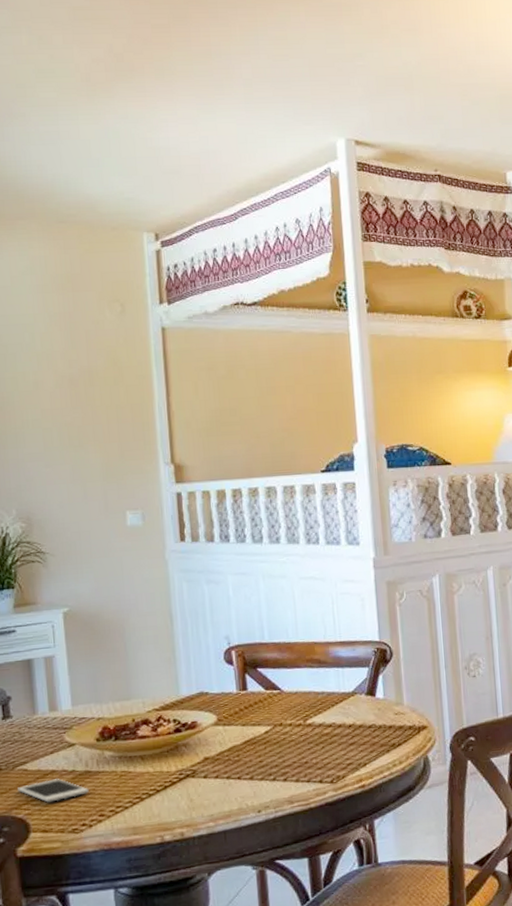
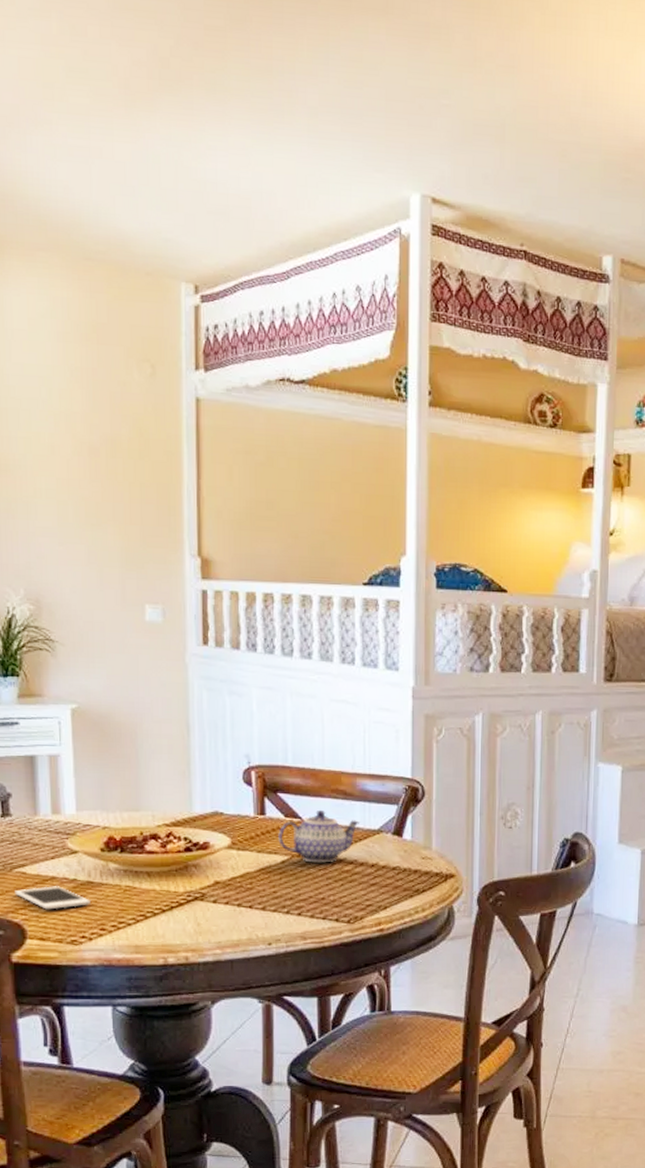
teapot: none [260,679,336,730] -> present [278,809,361,863]

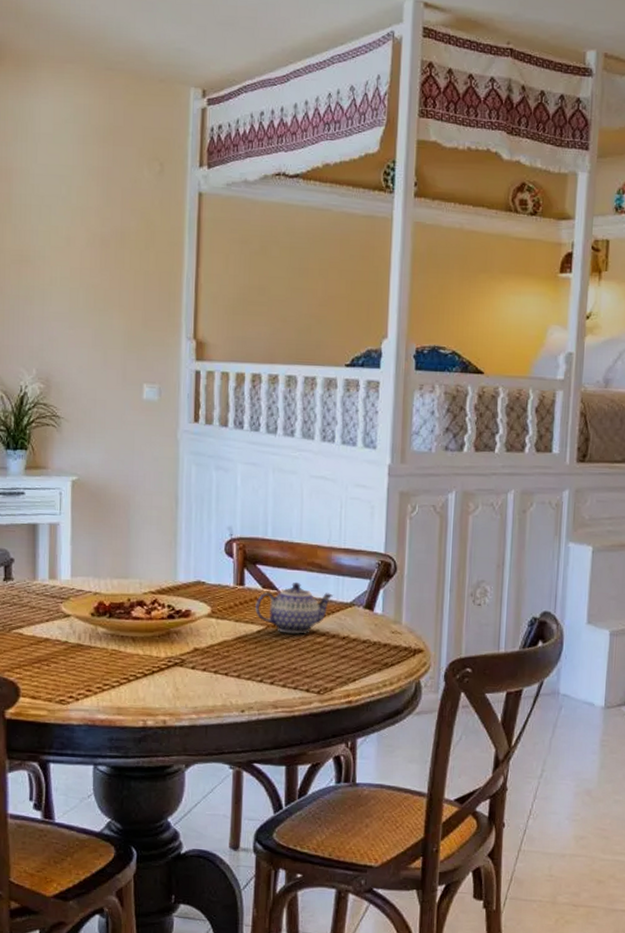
cell phone: present [15,886,90,910] -> none [12,647,79,670]

